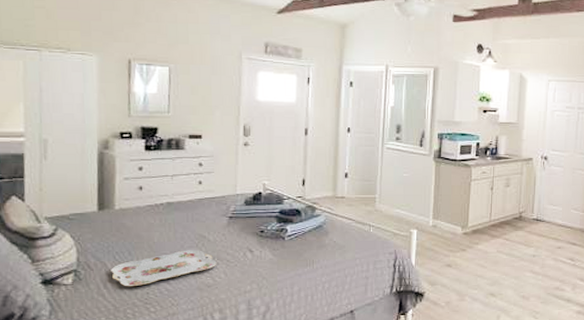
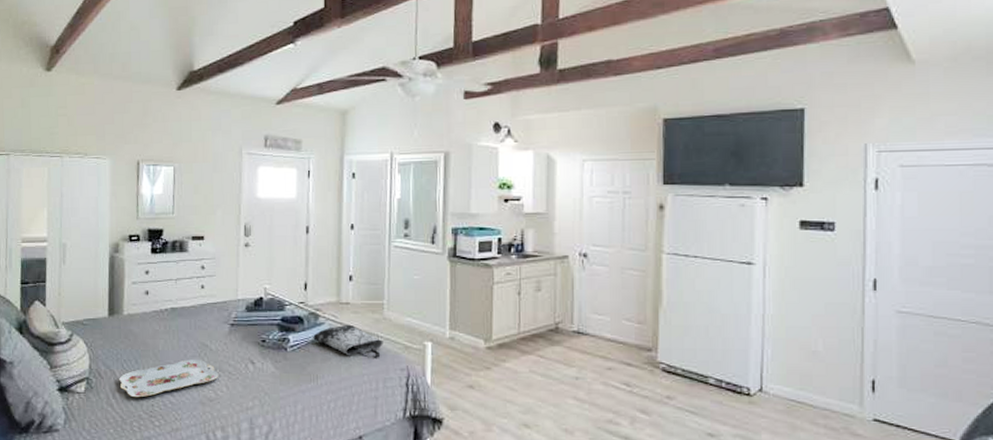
tote bag: none [310,215,374,244] -> present [313,324,383,358]

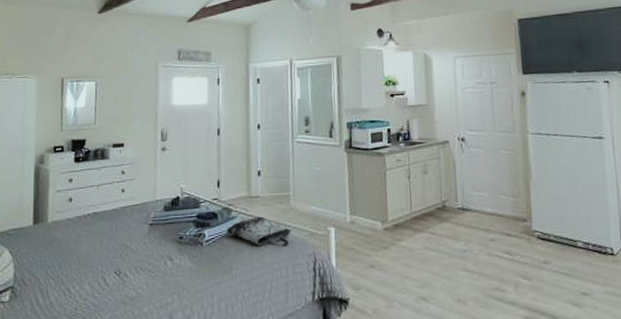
serving tray: present [119,359,219,398] -> none [43,260,139,303]

